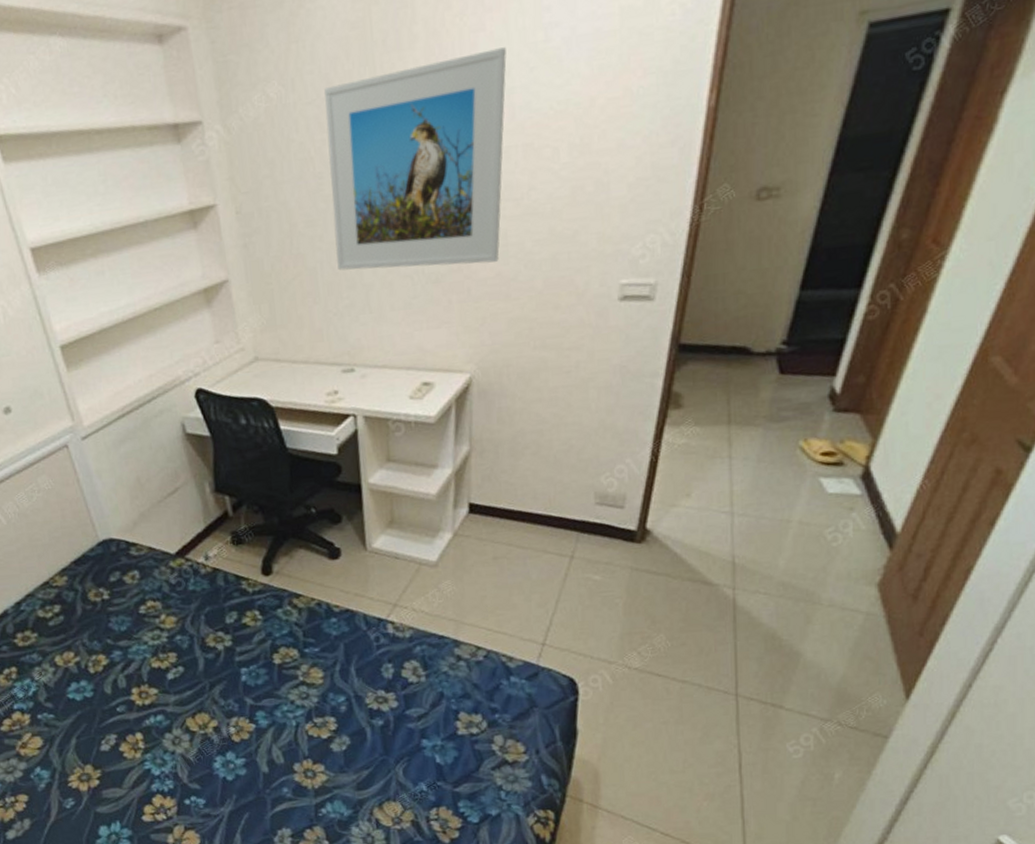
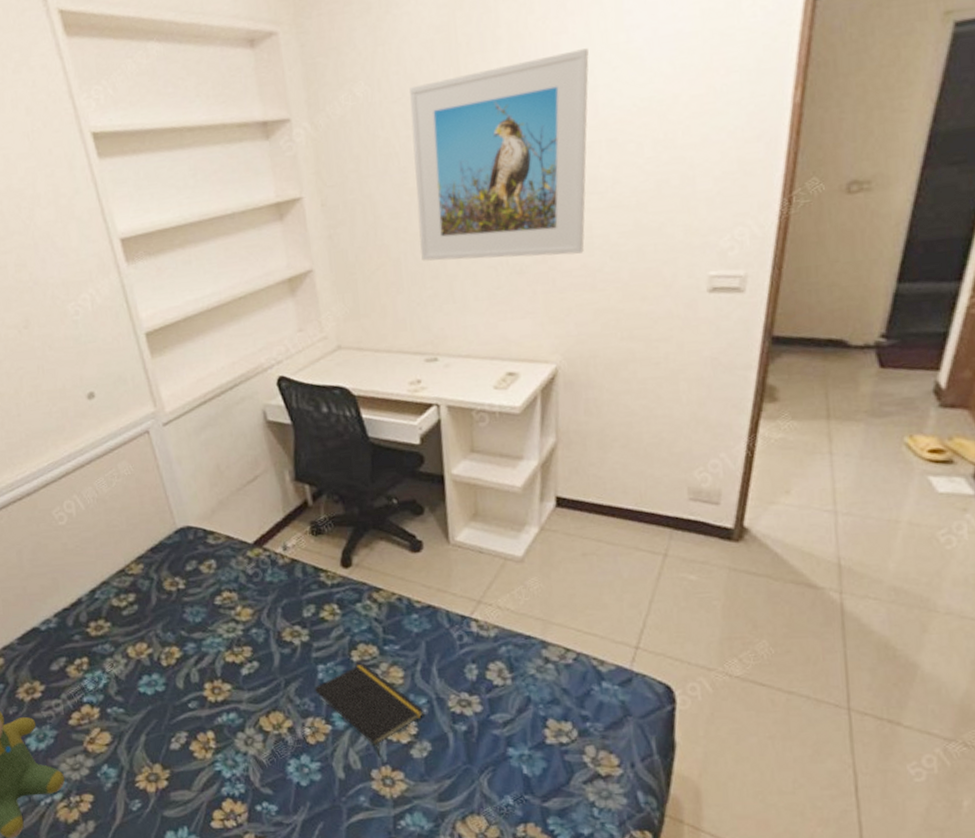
notepad: none [238,665,343,752] -> present [315,663,424,757]

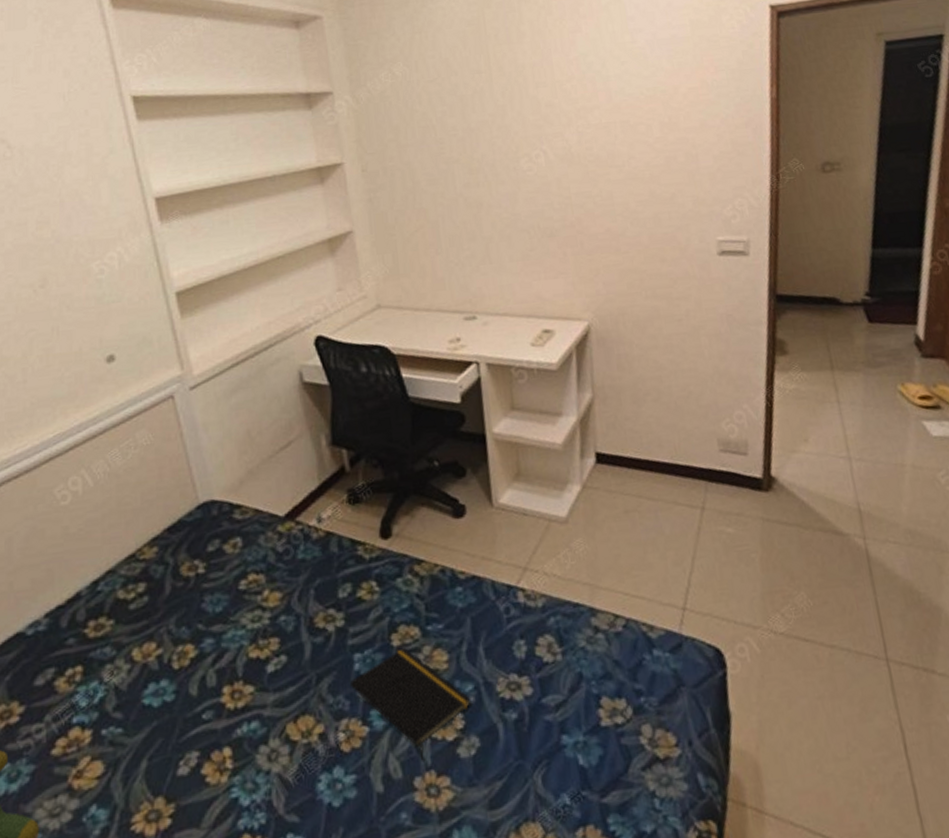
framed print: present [410,48,589,261] -> none [445,45,607,224]

